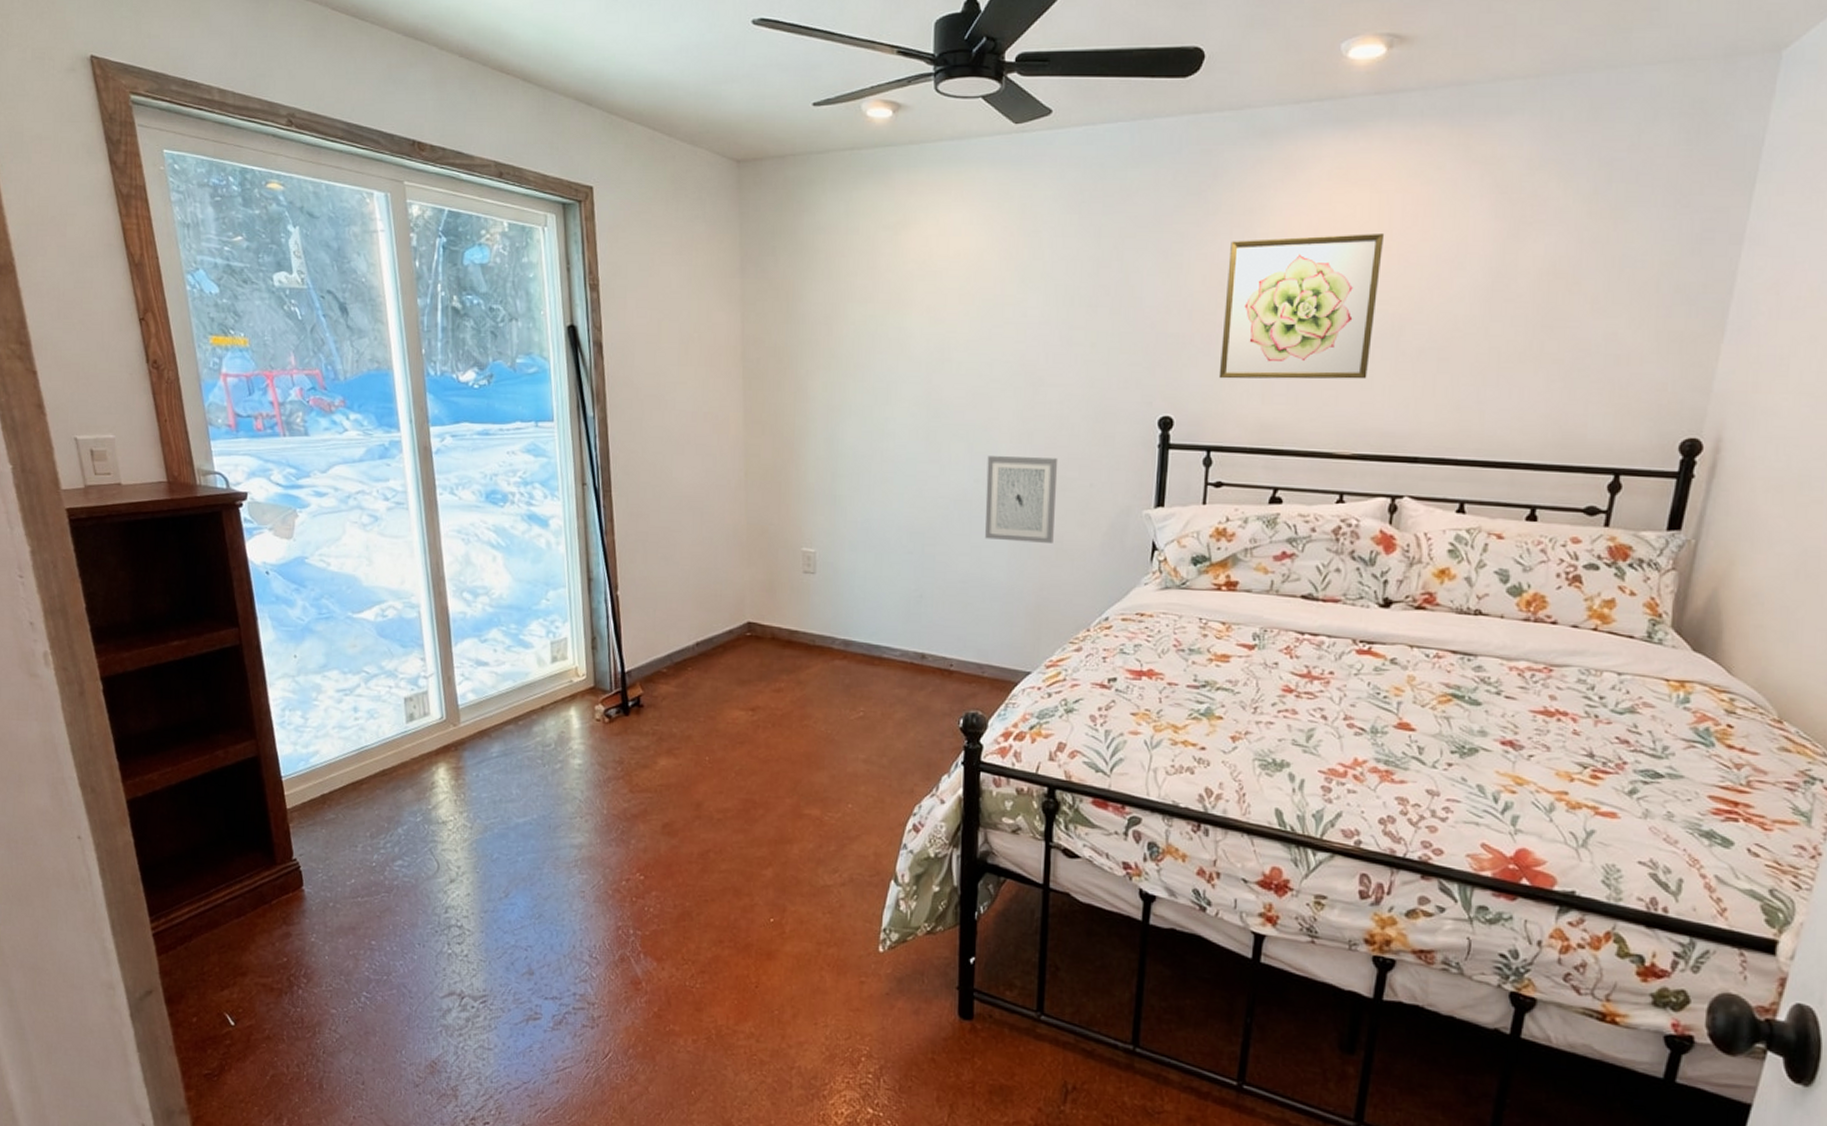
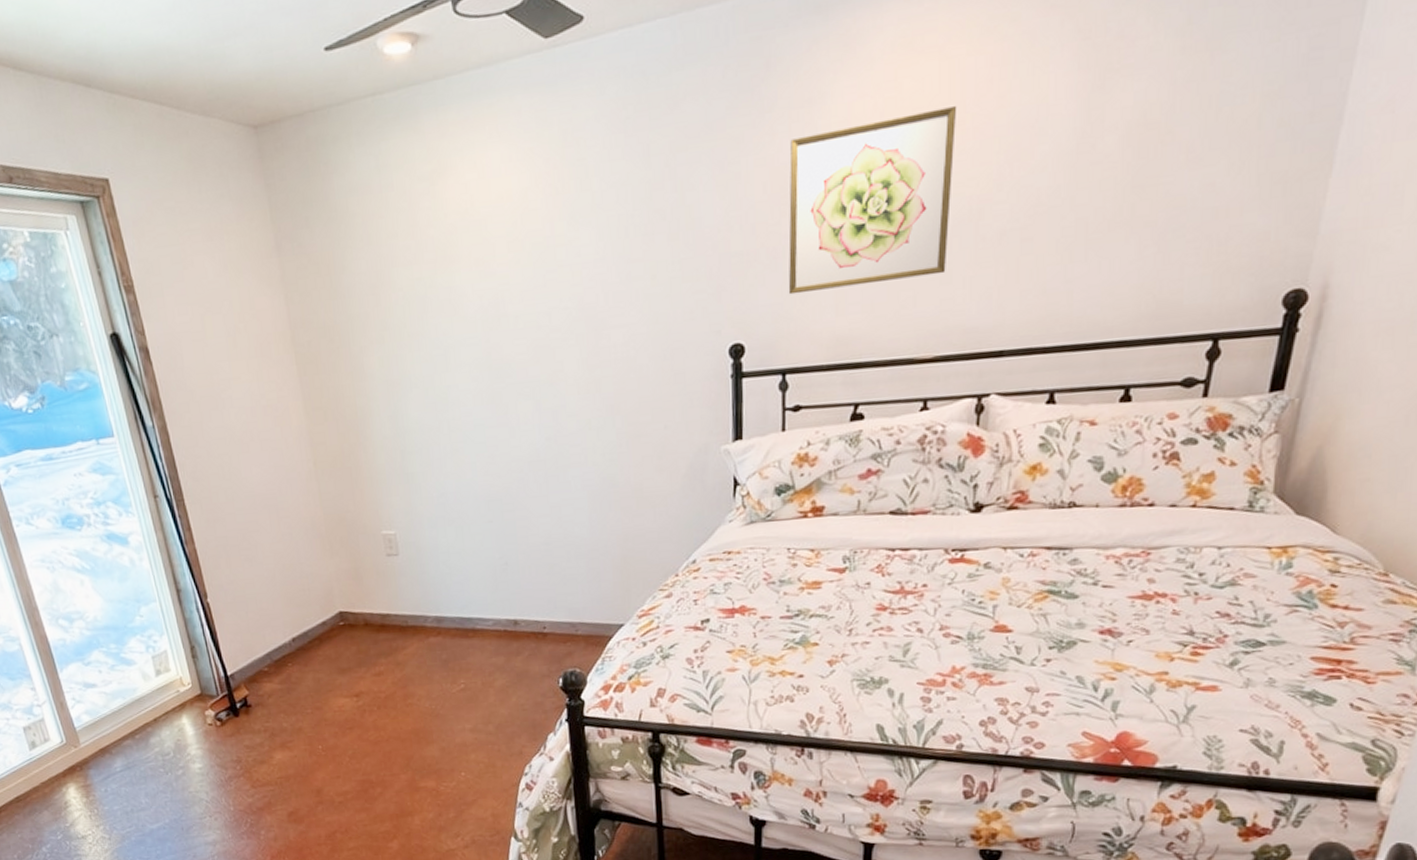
wall art: present [985,456,1059,543] -> none [556,404,633,497]

